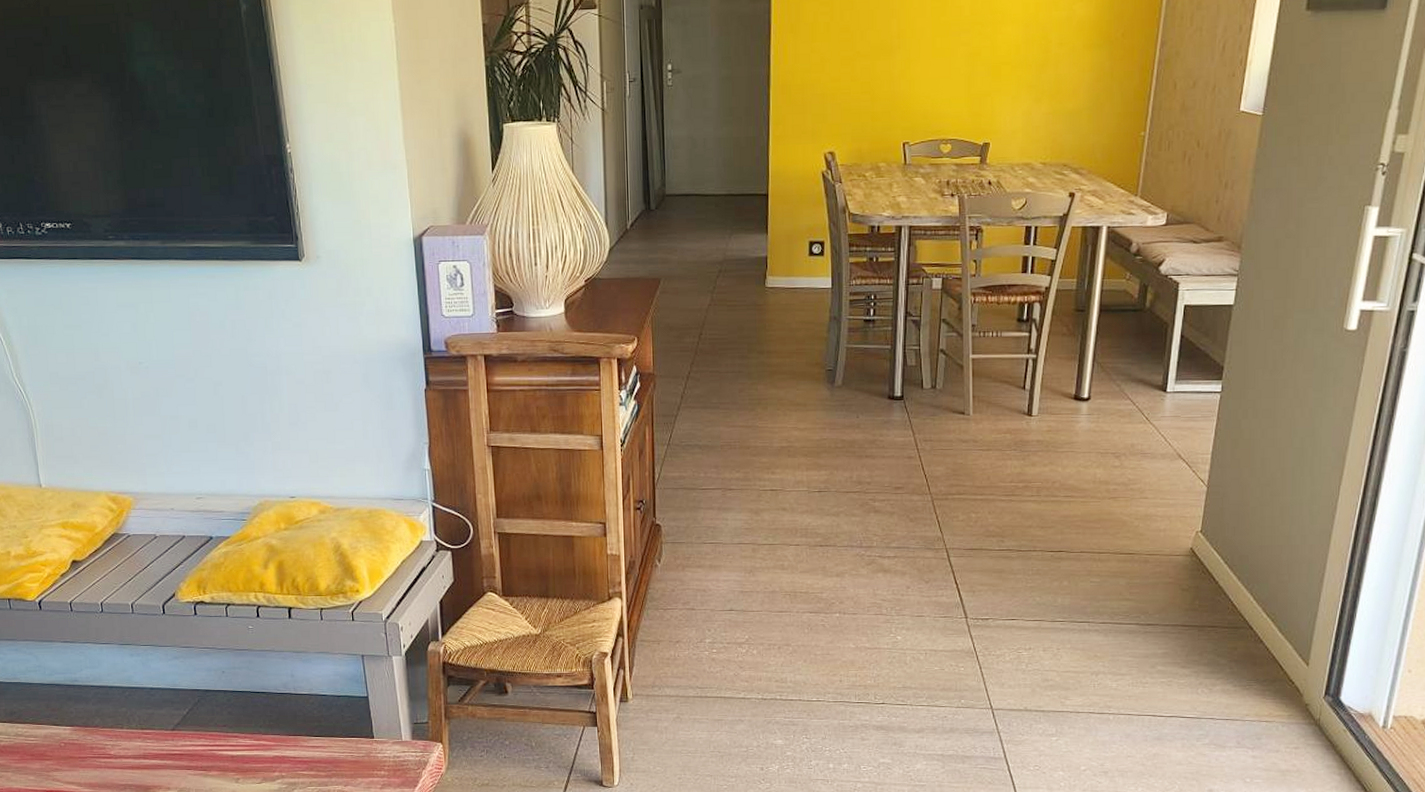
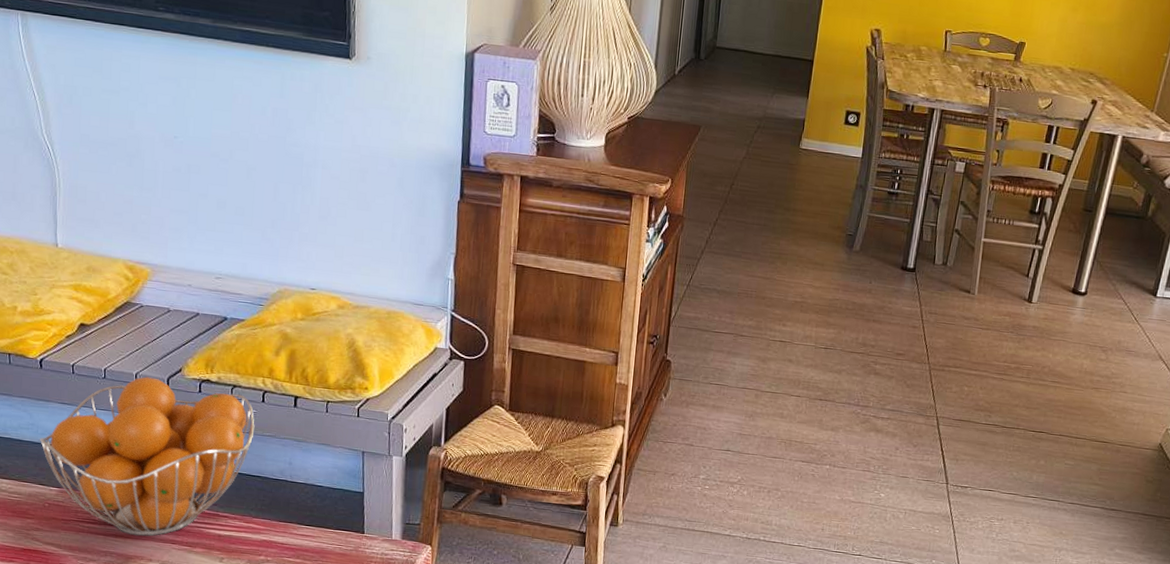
fruit basket: none [47,605,253,766] -> present [39,376,255,537]

